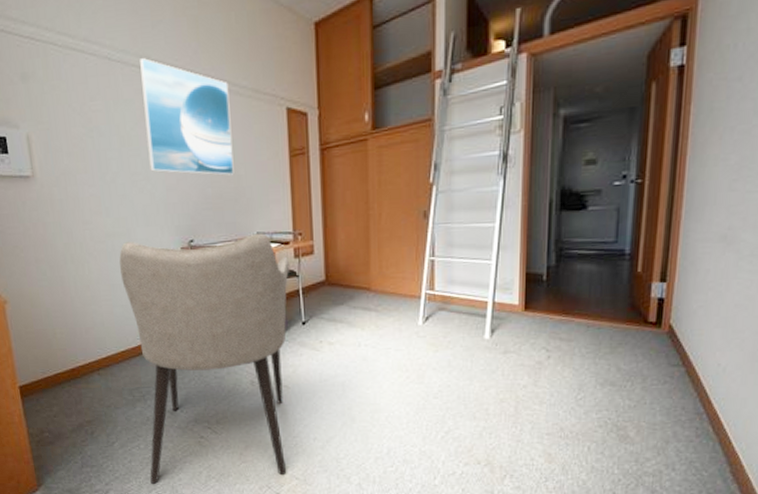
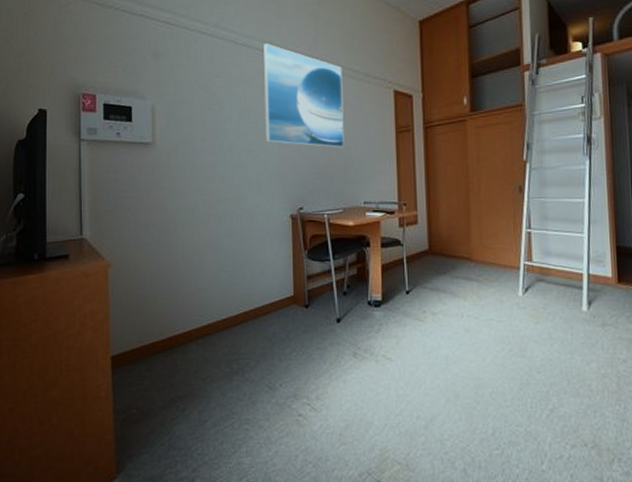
armchair: present [119,233,290,484] -> none [229,202,395,470]

